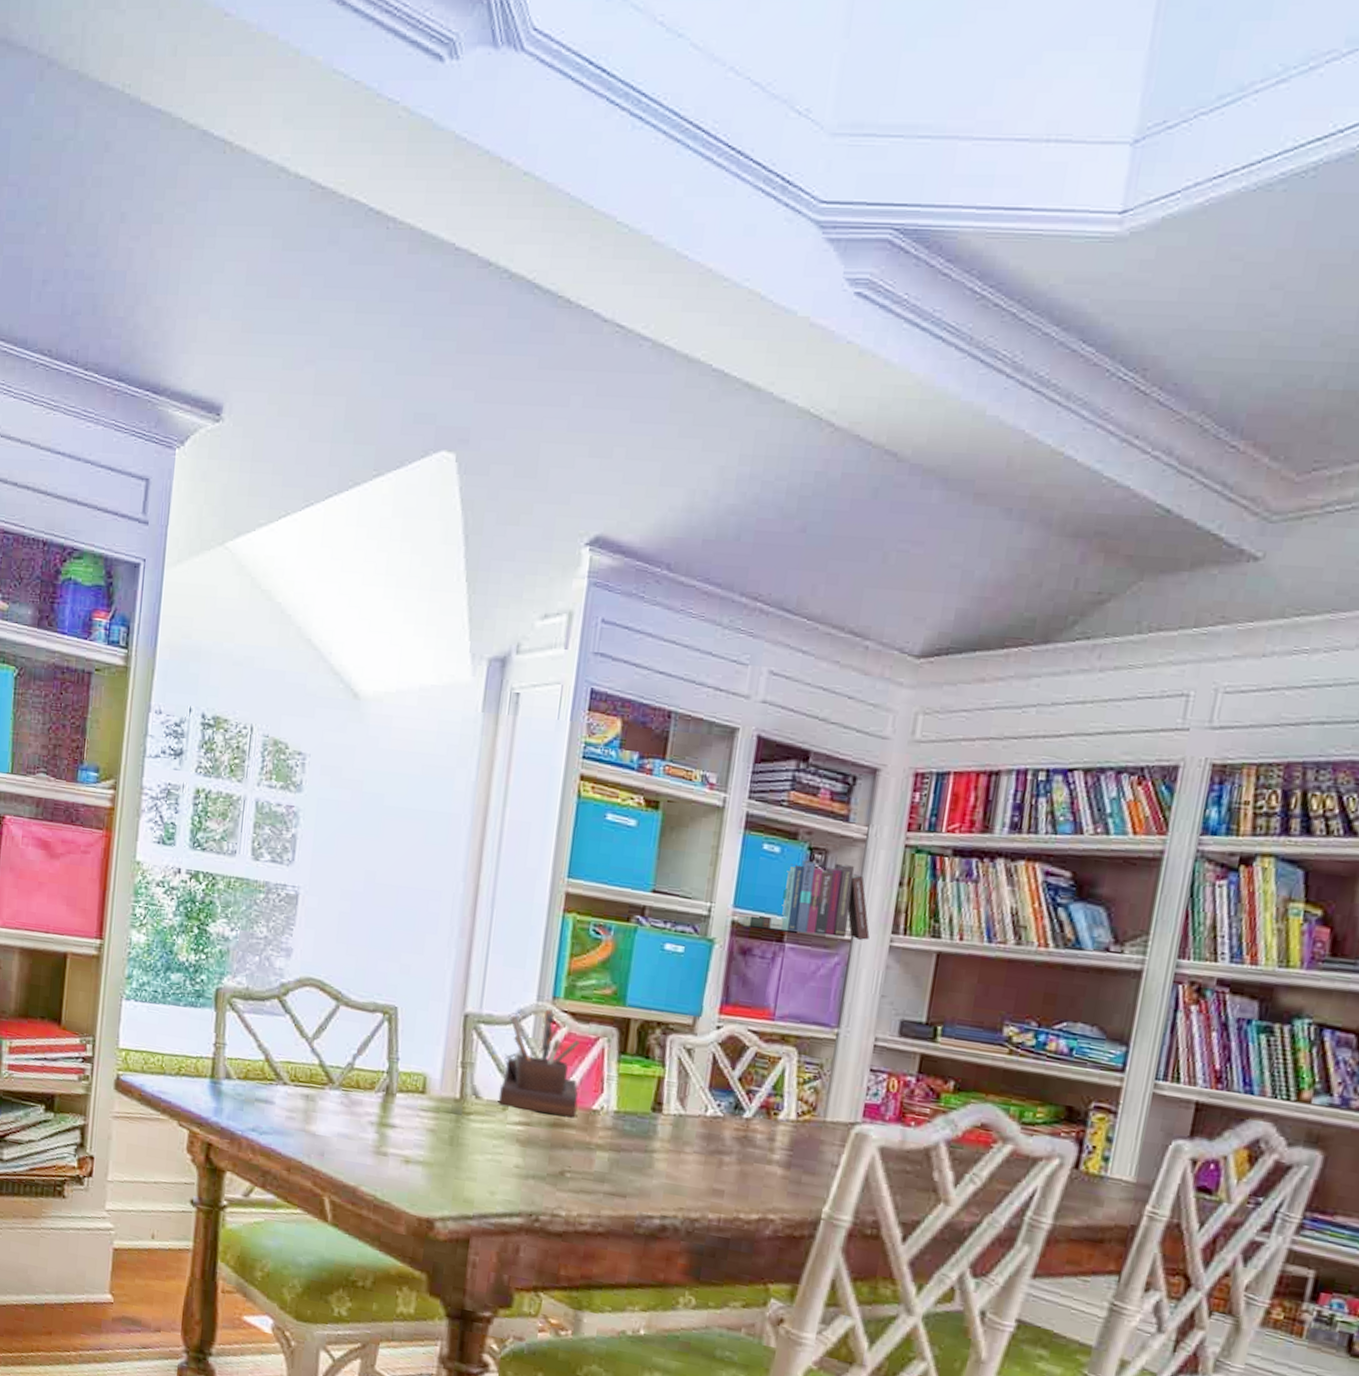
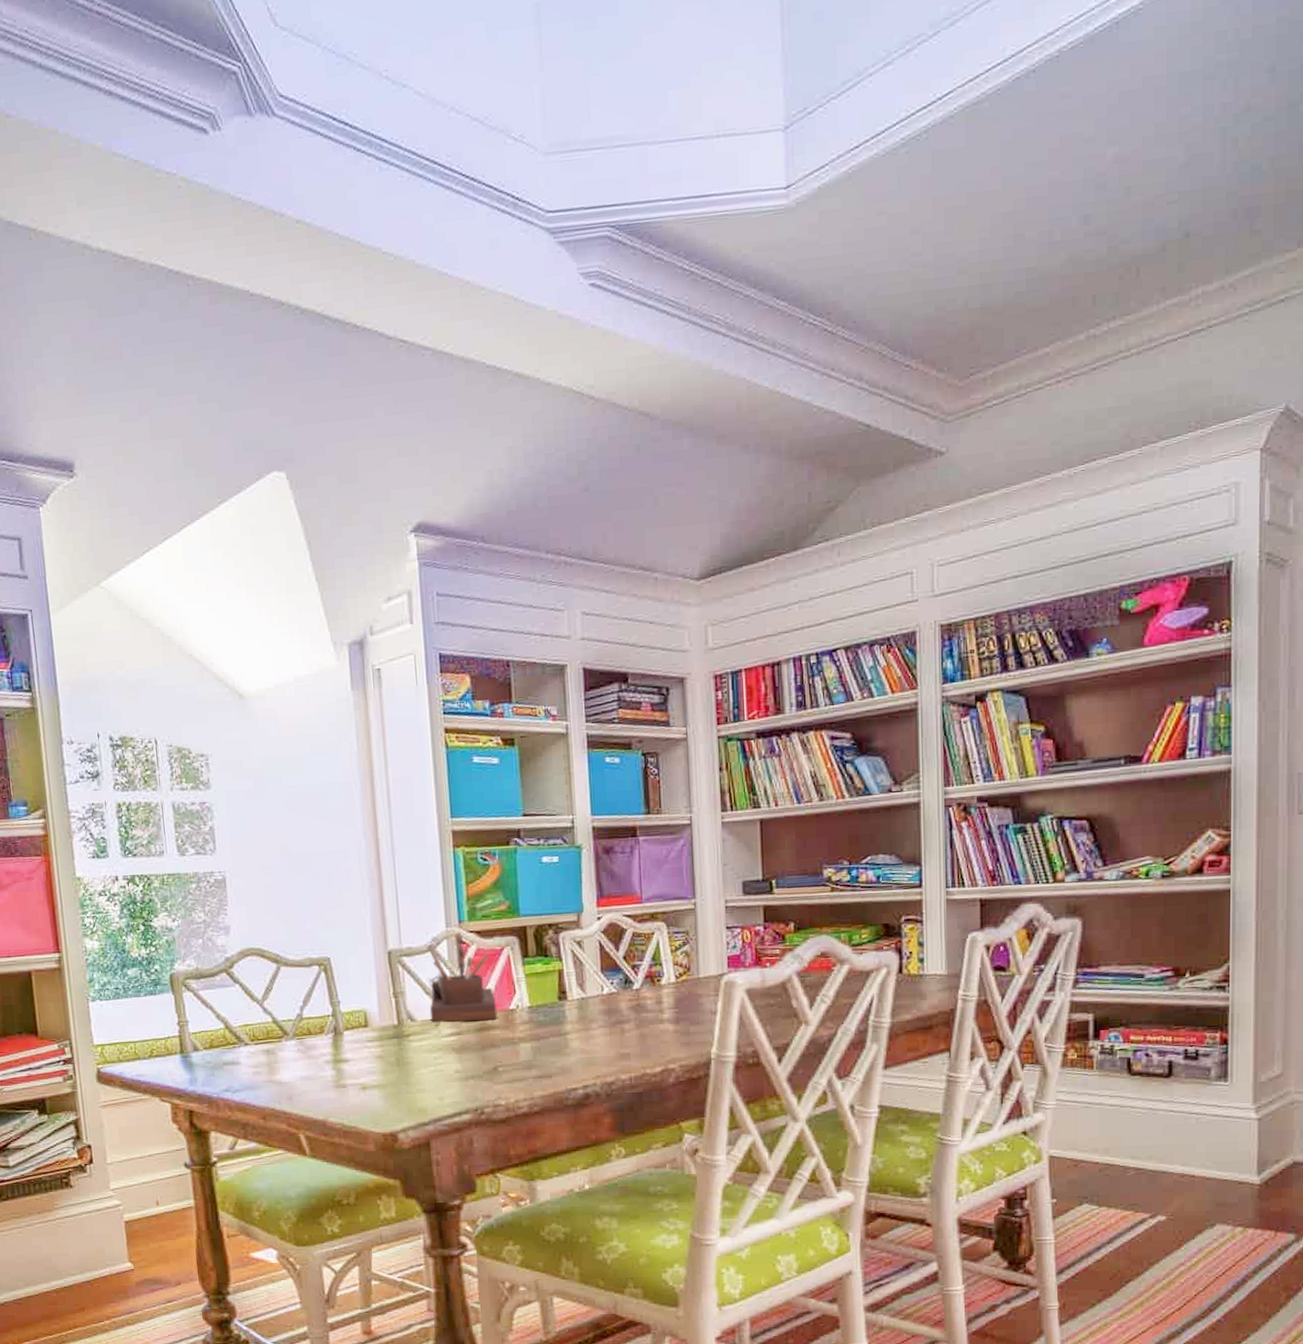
books: present [738,861,870,941] -> none [597,761,704,830]

